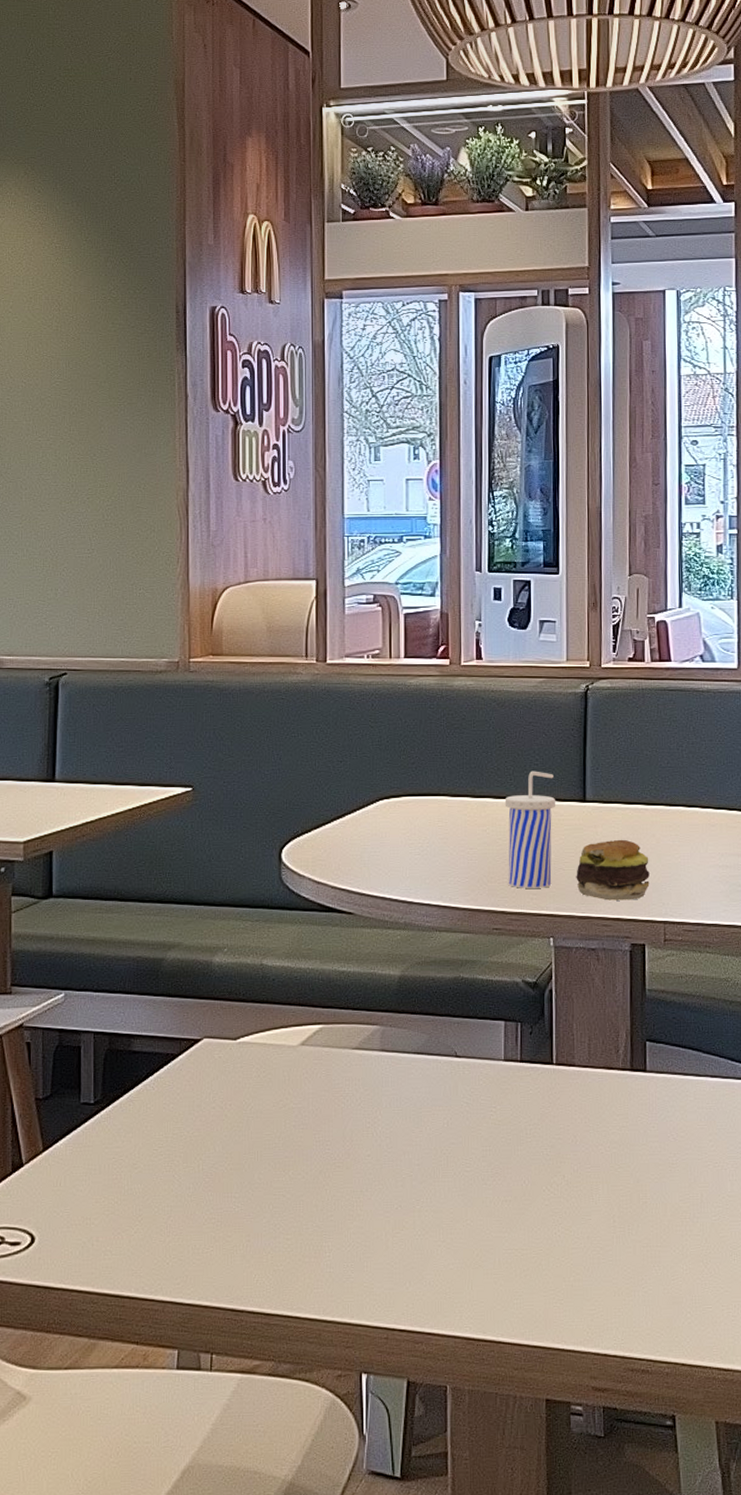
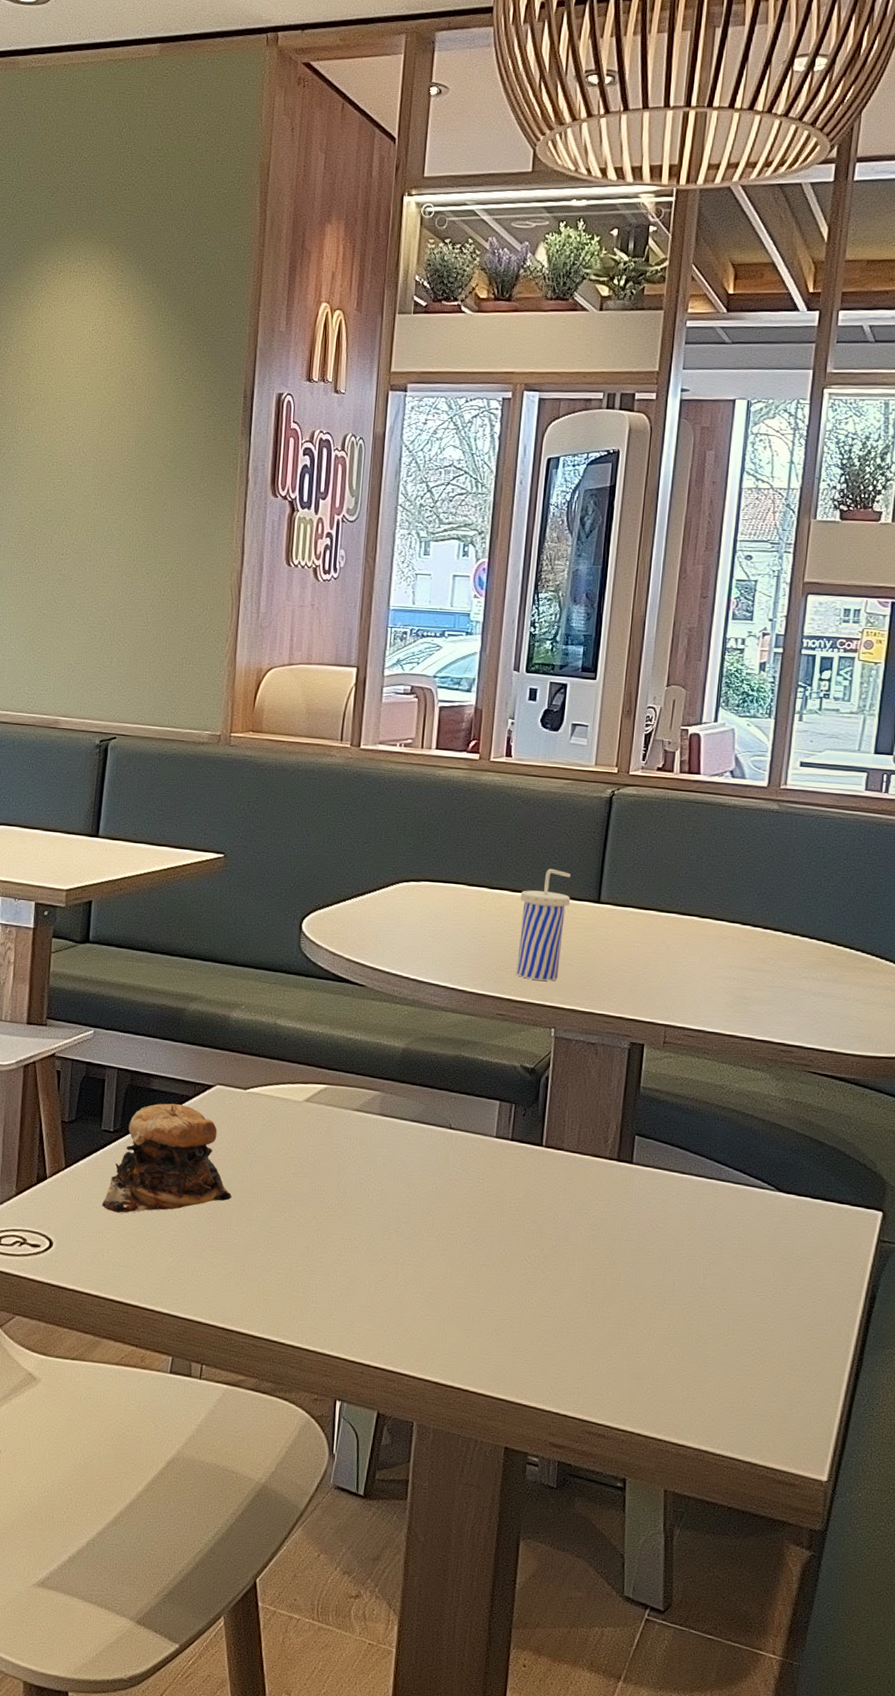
burger: none [87,1065,231,1194] -> present [102,1103,233,1213]
burger: present [576,839,650,901] -> none [583,942,657,1001]

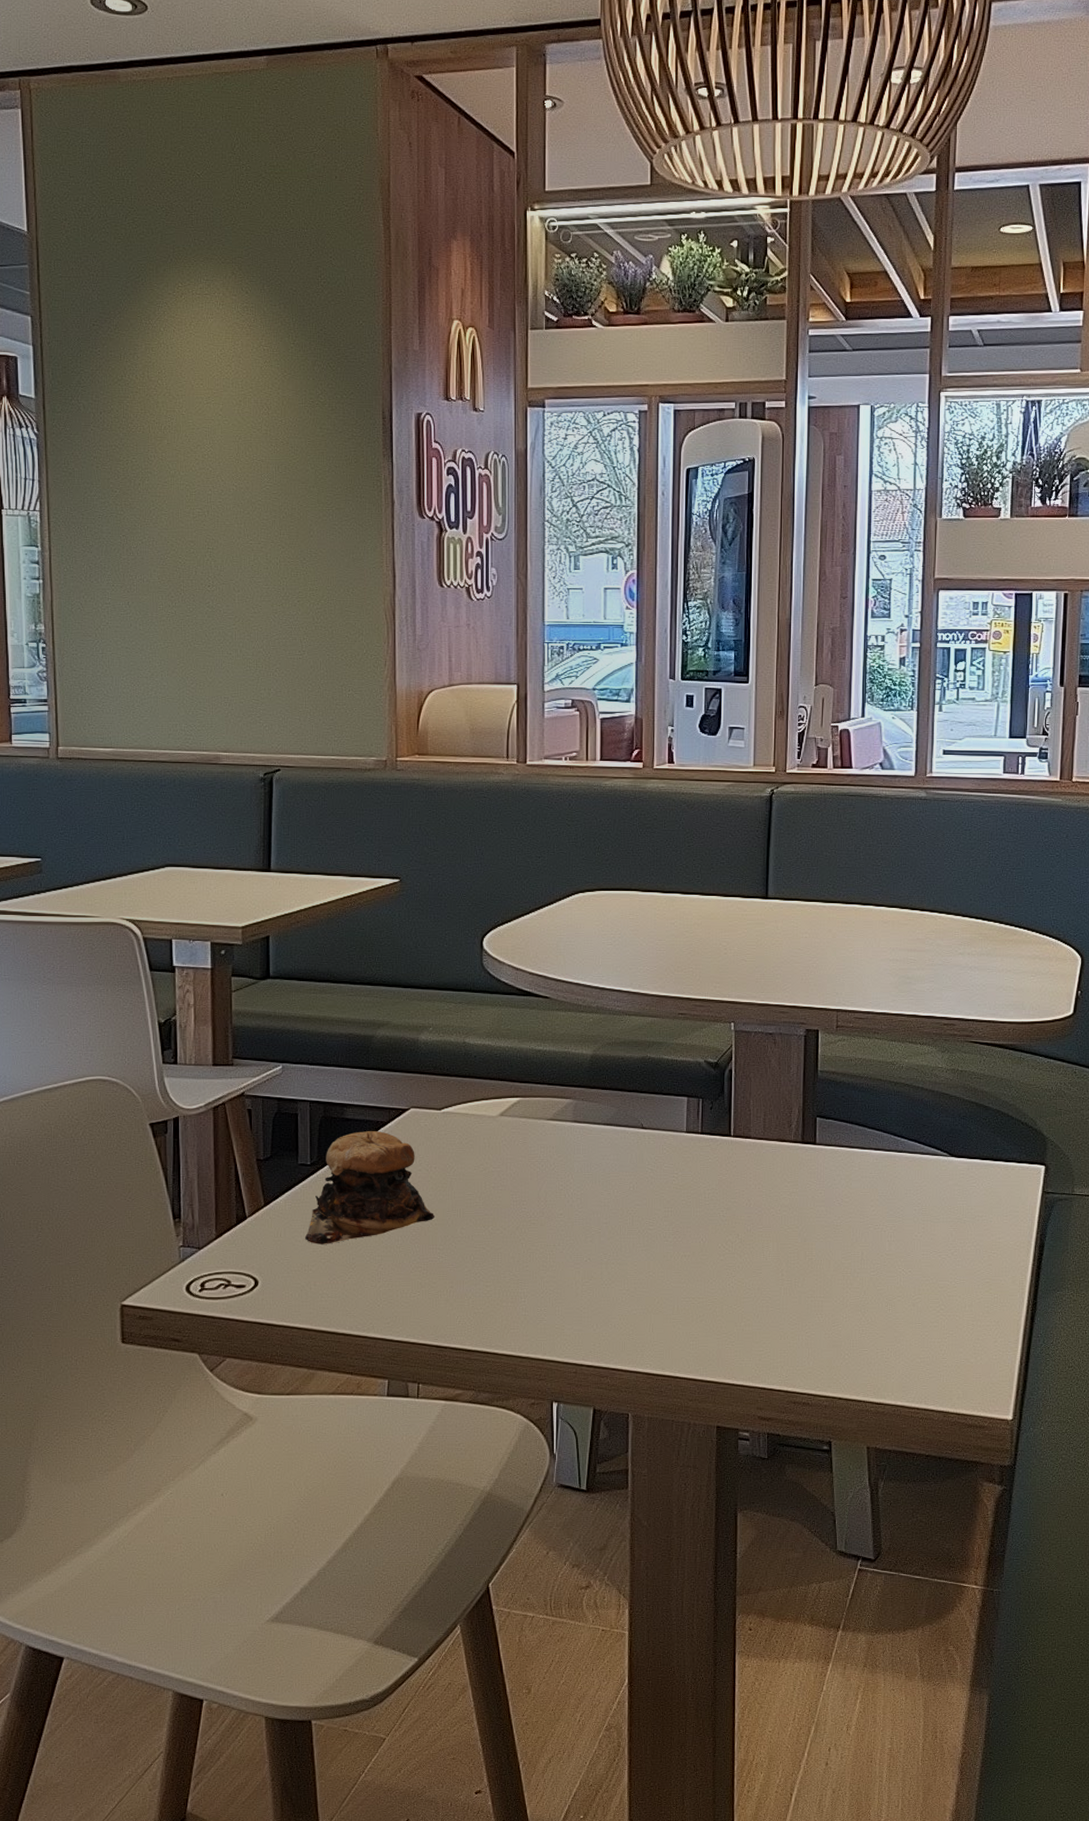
beverage cup: present [516,868,571,981] -> none [692,869,739,977]

